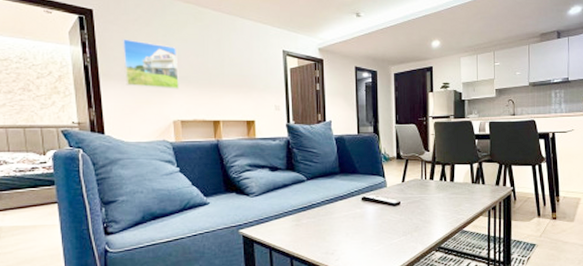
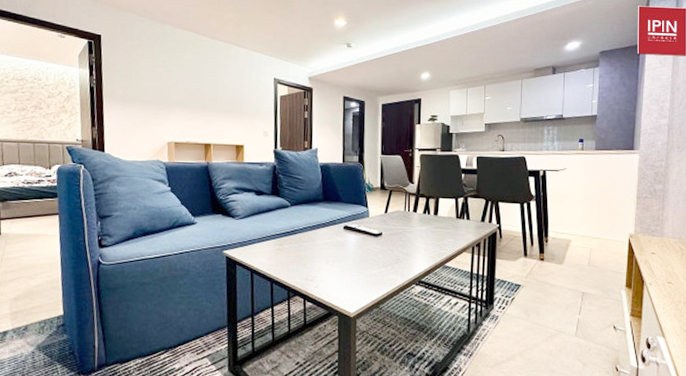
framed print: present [122,39,179,90] -> none [125,63,175,113]

